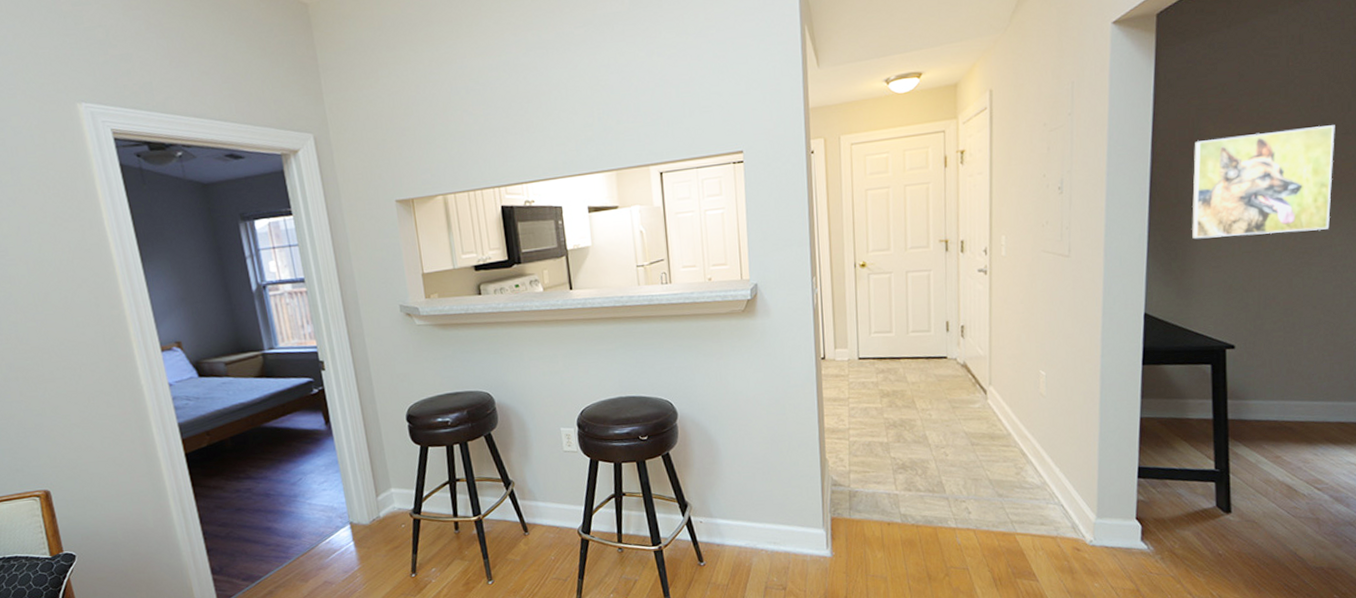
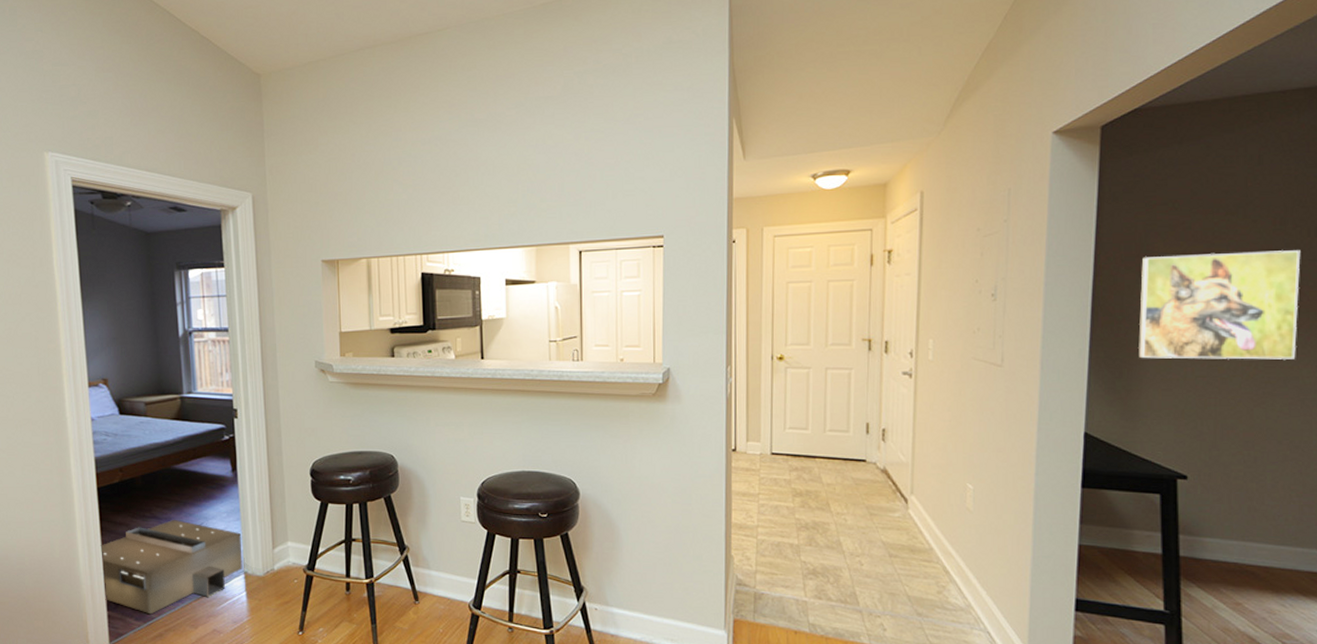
ceiling vent: none [195,477,348,574] -> present [100,519,243,615]

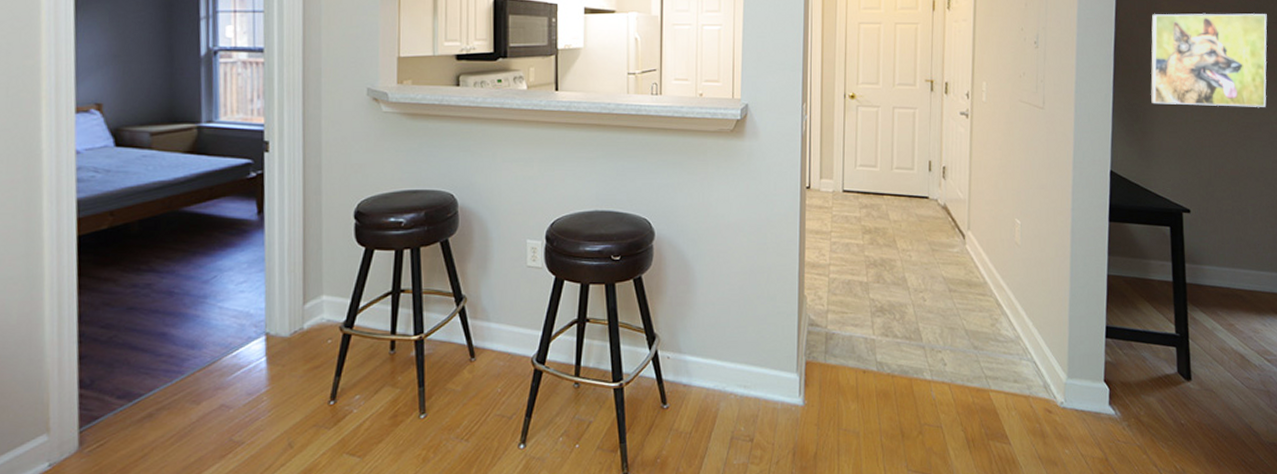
ceiling vent: present [100,519,243,615] -> none [75,272,265,391]

